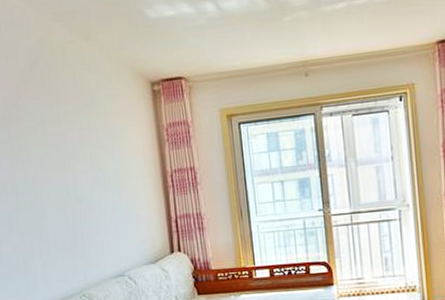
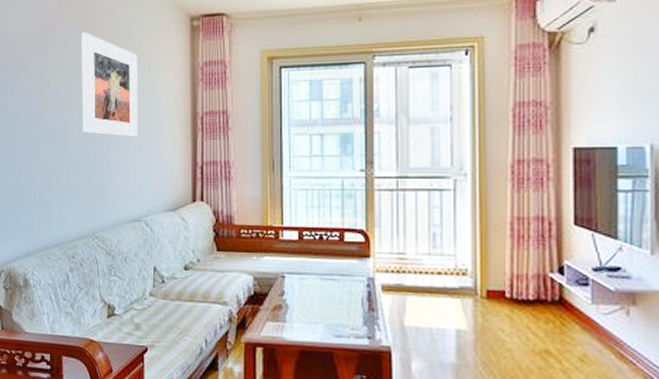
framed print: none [46,103,114,200] -> present [81,32,139,137]

